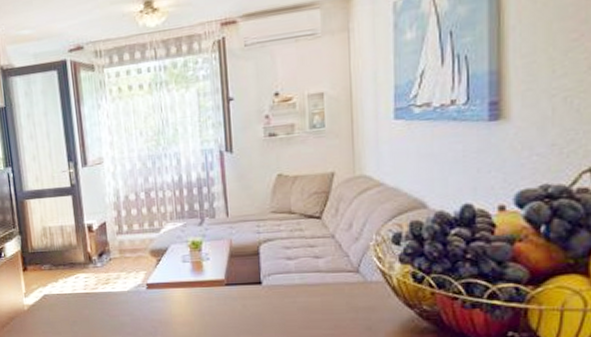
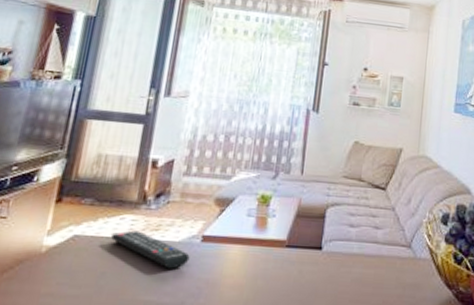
remote control: none [72,286,140,314] -> present [111,230,190,269]

